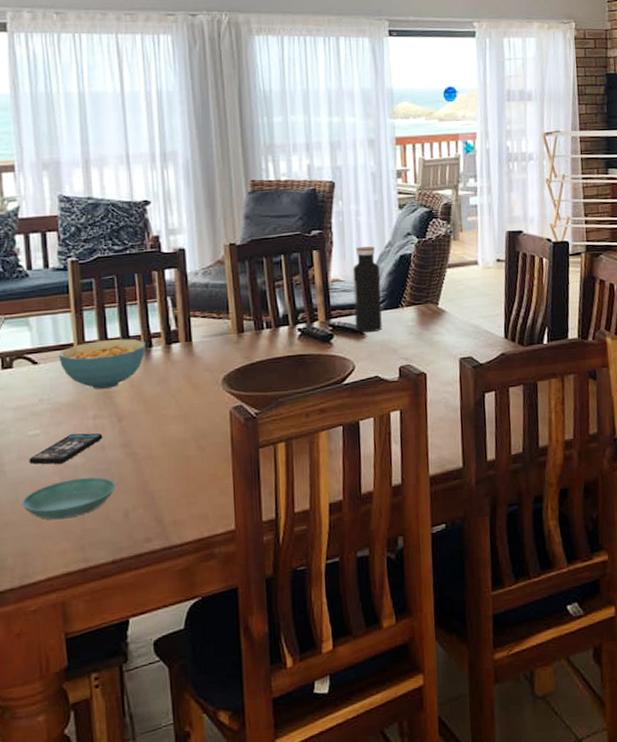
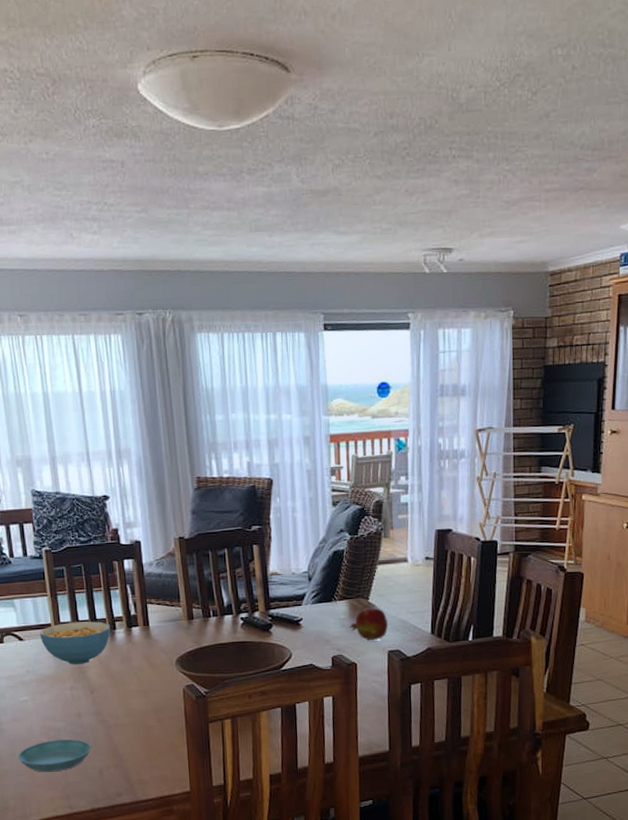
smartphone: present [29,433,103,465] -> none [21,701,79,726]
water bottle: present [352,246,382,333] -> none [289,542,317,624]
fruit: none [418,312,460,349] -> present [349,607,389,641]

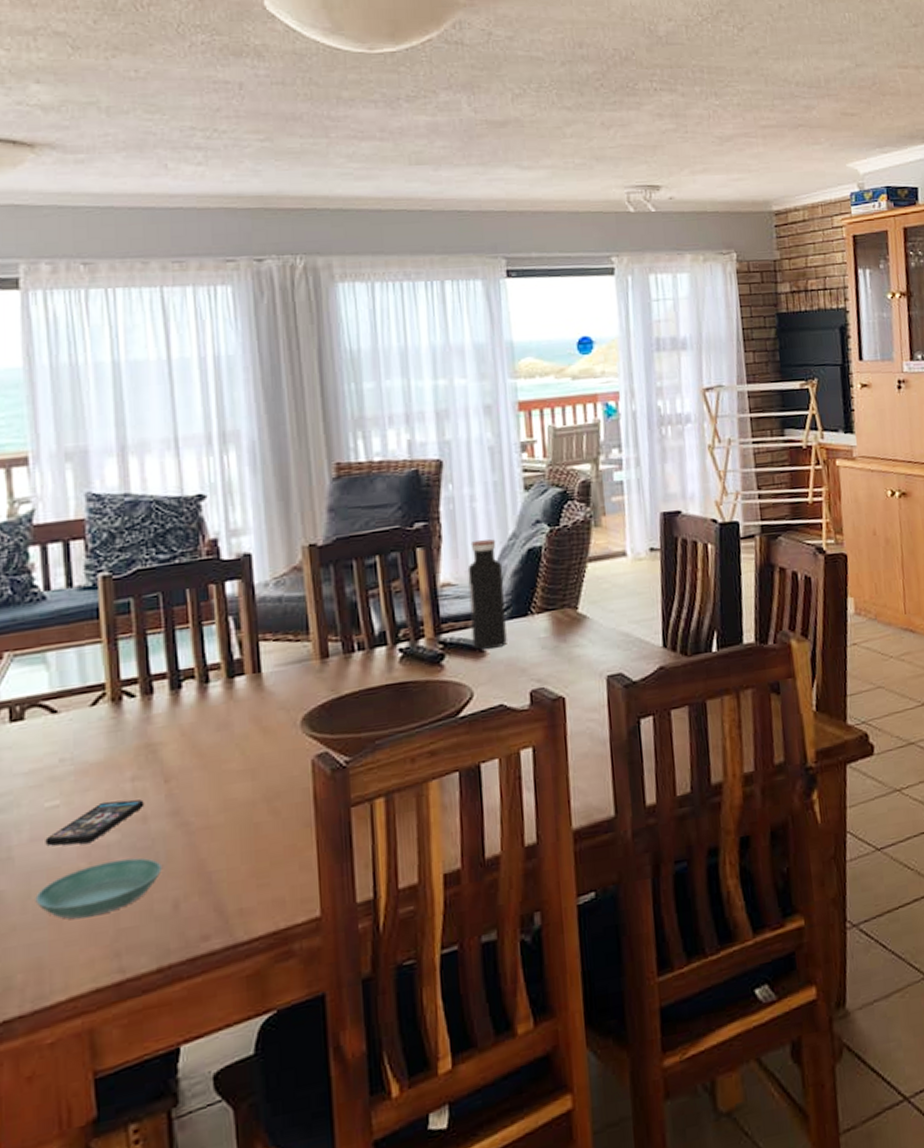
smartphone: none [21,701,79,726] -> present [45,799,145,847]
cereal bowl: present [39,621,111,664] -> none [85,673,202,742]
water bottle: none [289,542,317,624] -> present [467,539,507,650]
fruit: present [349,607,389,641] -> none [552,618,606,665]

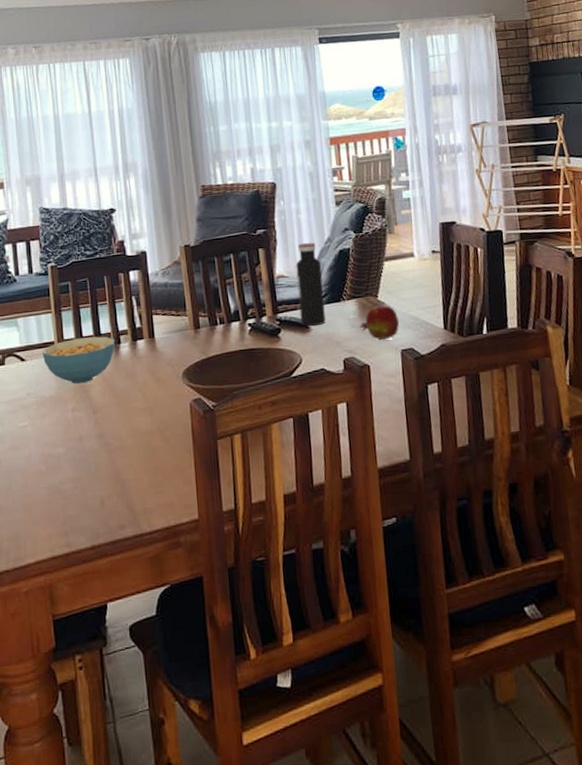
saucer: present [35,858,162,920] -> none [14,466,93,506]
smartphone: present [45,799,145,847] -> none [19,424,81,454]
cereal bowl: none [85,673,202,742] -> present [42,336,116,384]
fruit: none [552,618,606,665] -> present [359,305,400,341]

